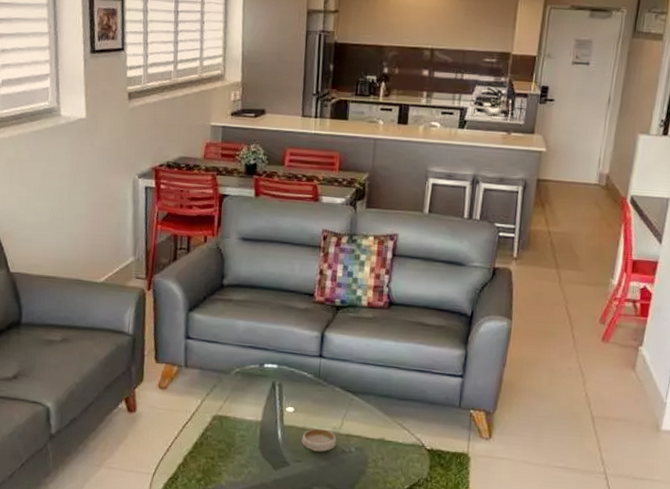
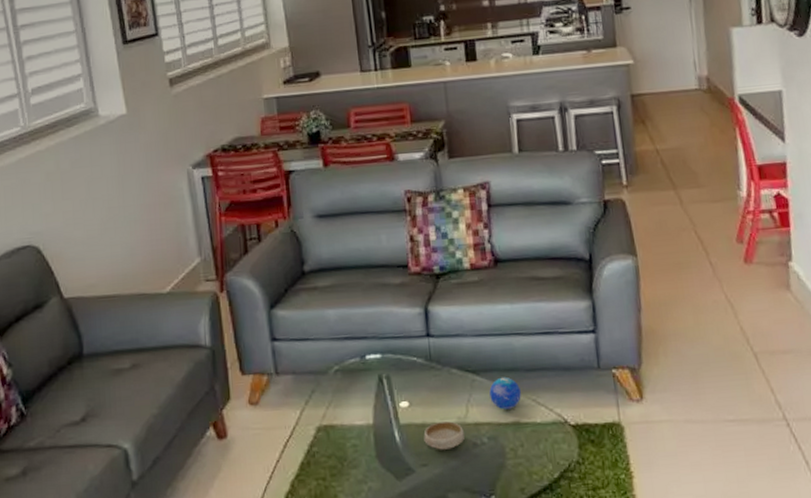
decorative orb: none [363,401,390,428] -> present [489,377,521,410]

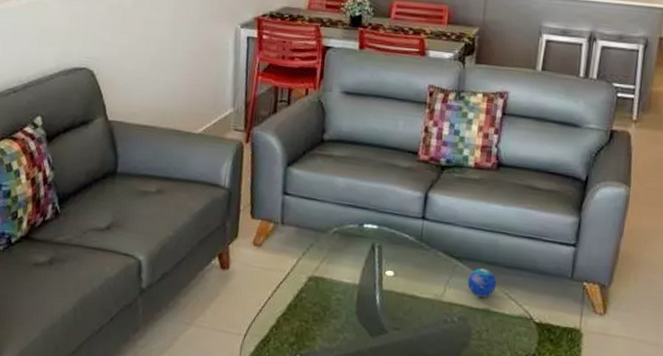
bowl: present [423,421,465,450] -> none [401,295,439,320]

